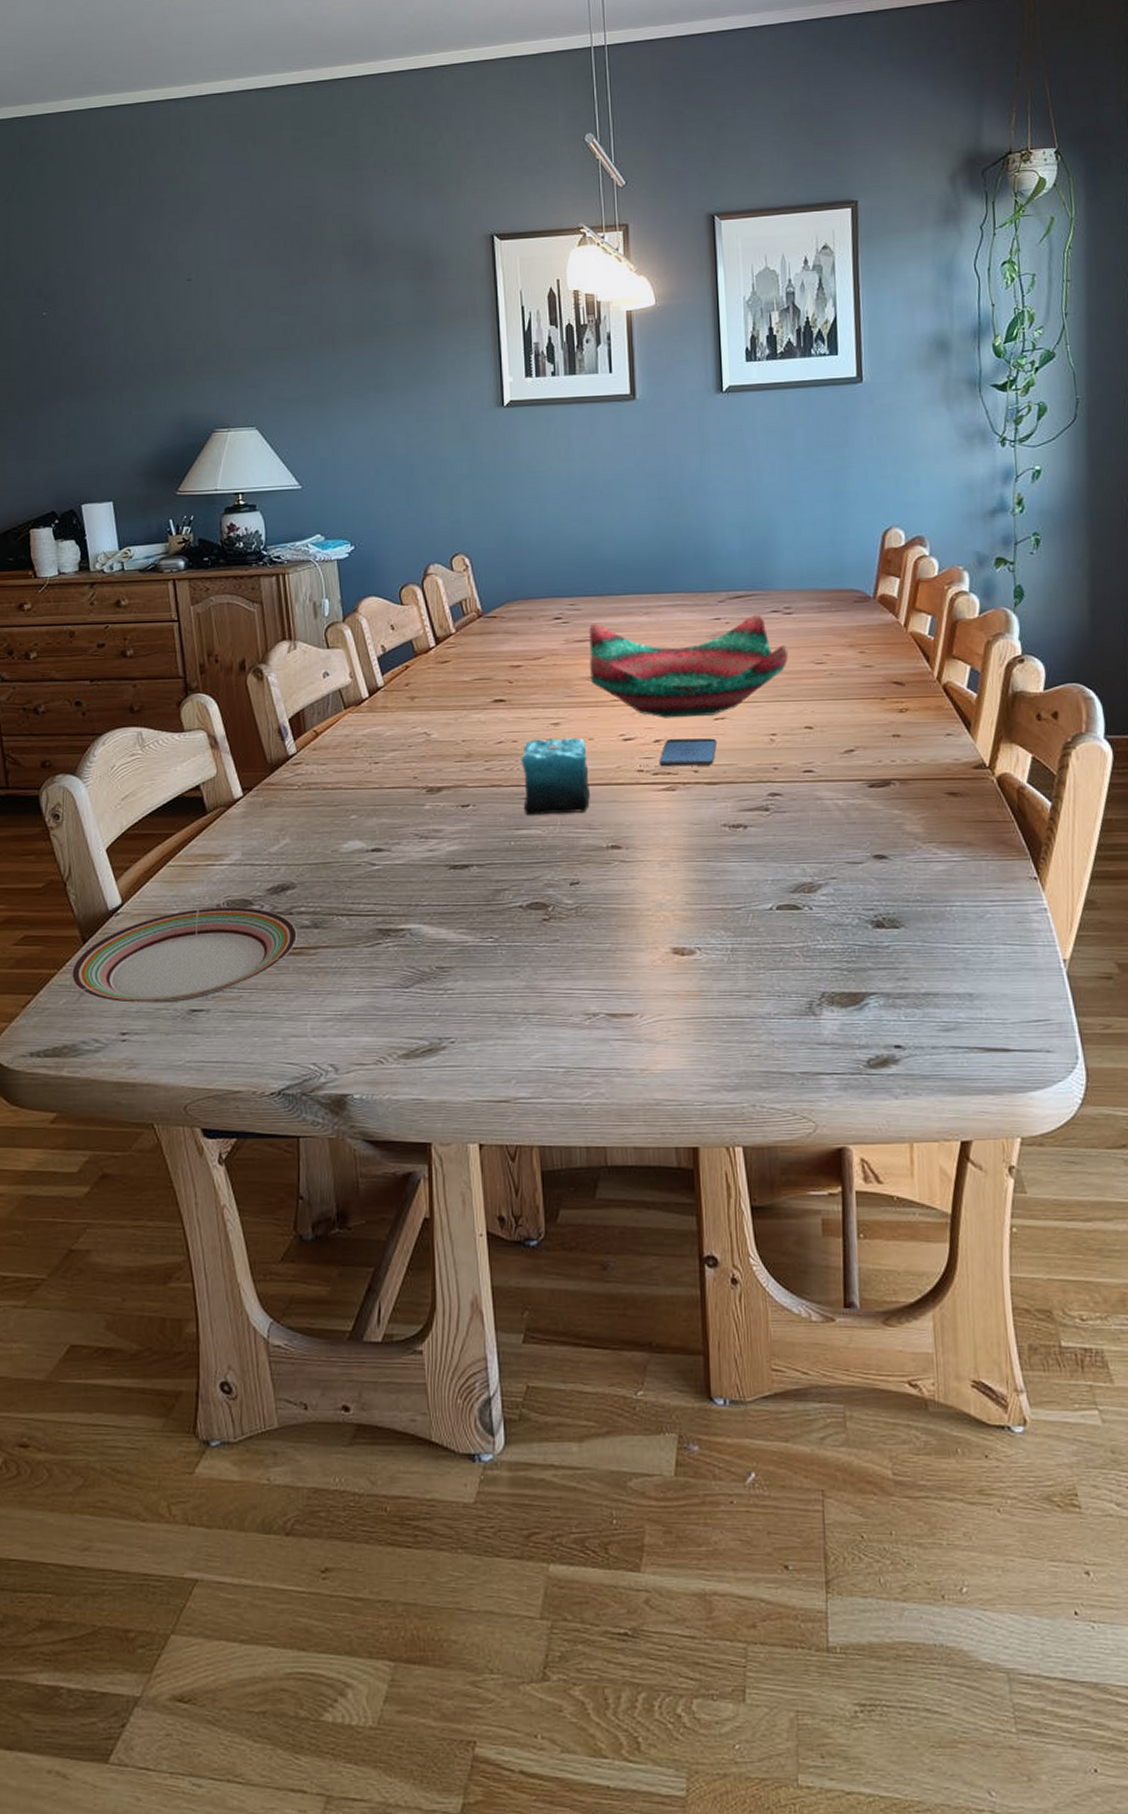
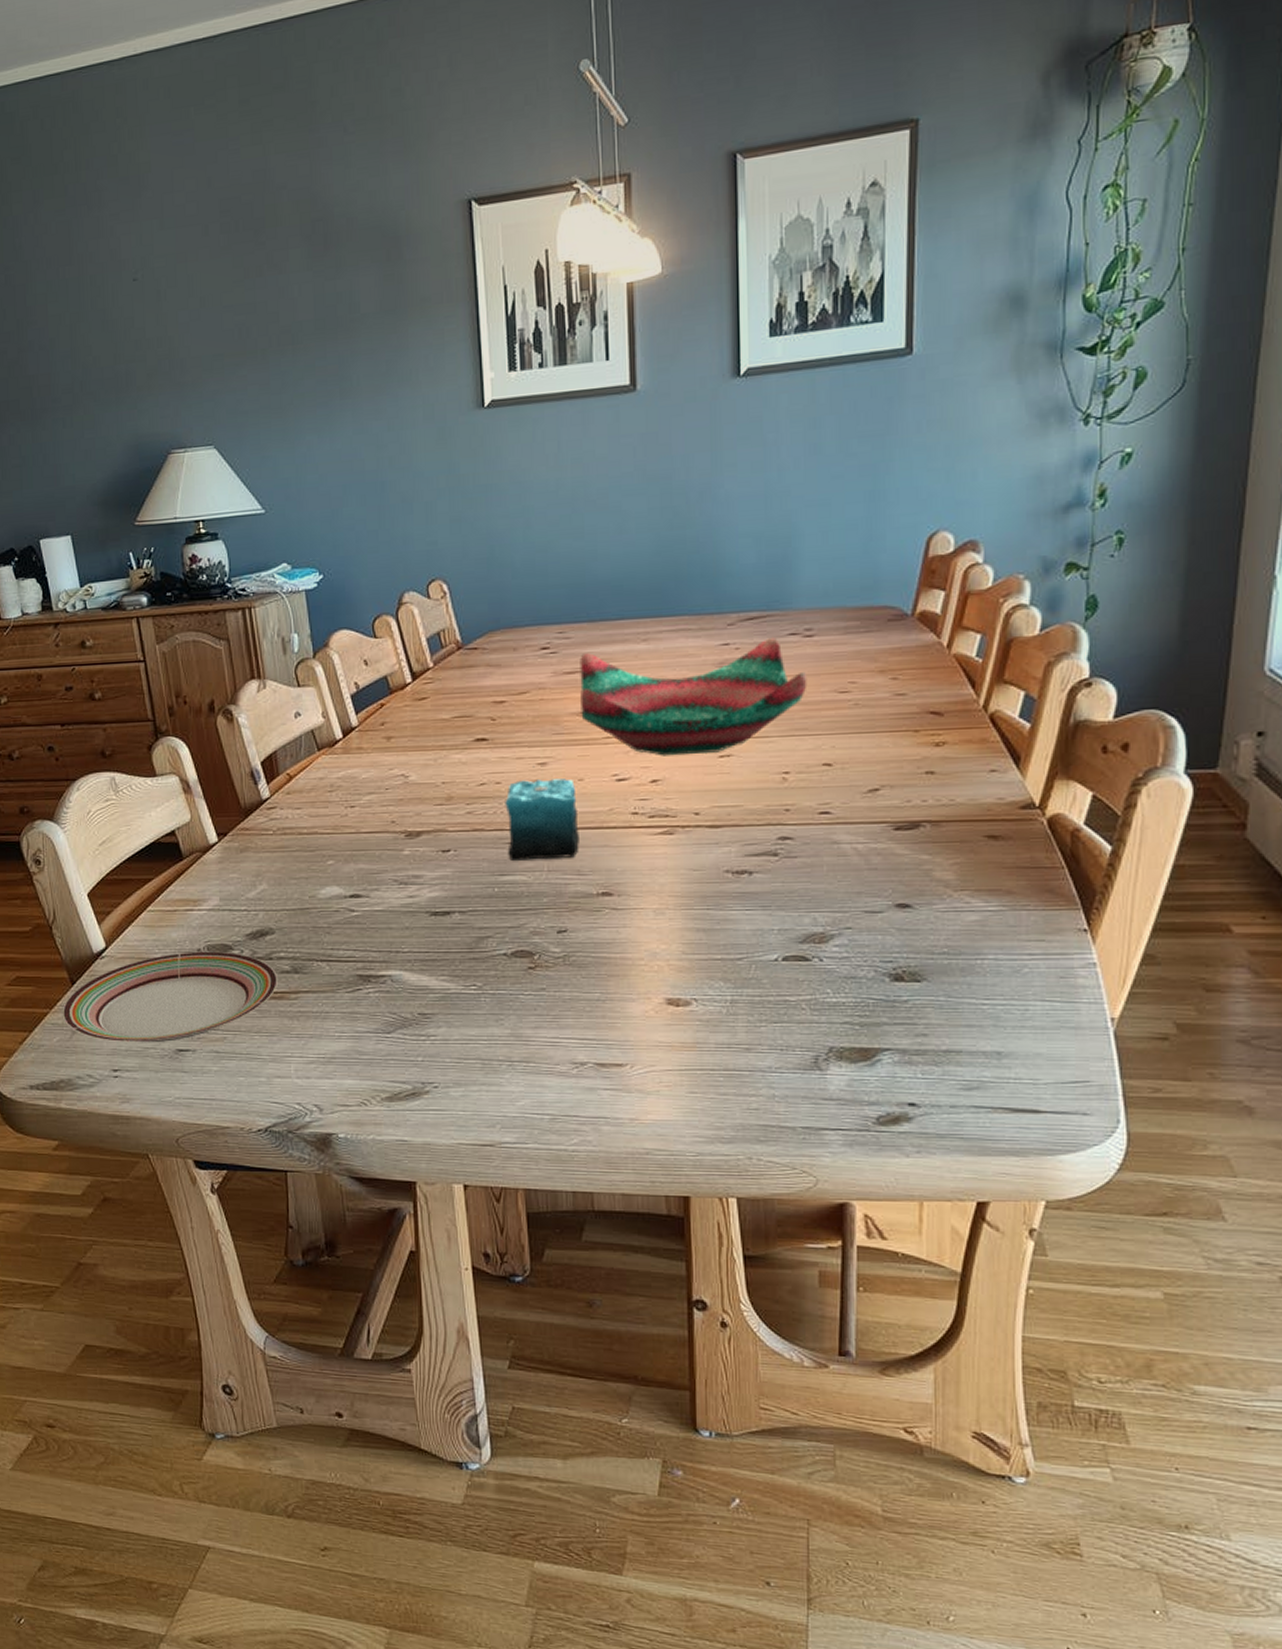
smartphone: present [660,738,716,767] -> none [657,777,721,809]

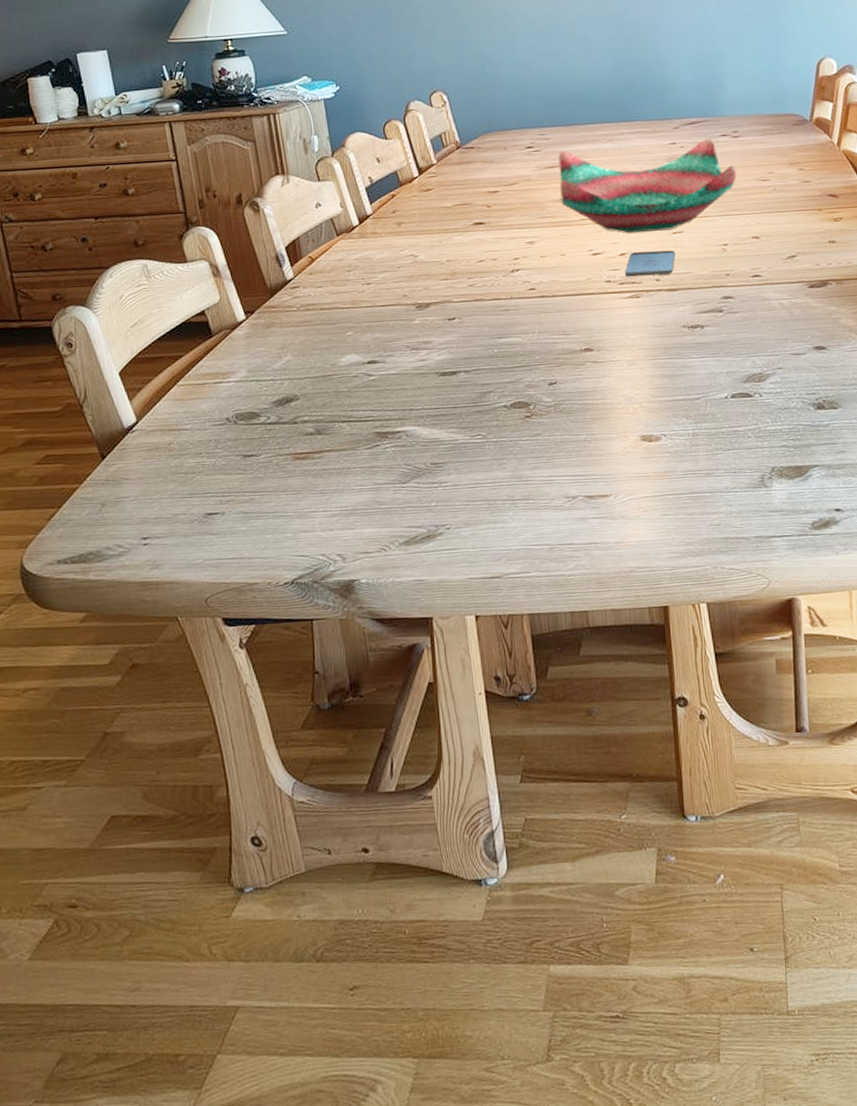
plate: present [62,951,278,1043] -> none [92,418,302,511]
candle: present [505,766,579,861] -> none [501,245,564,325]
smartphone: none [657,777,721,809] -> present [625,250,675,277]

